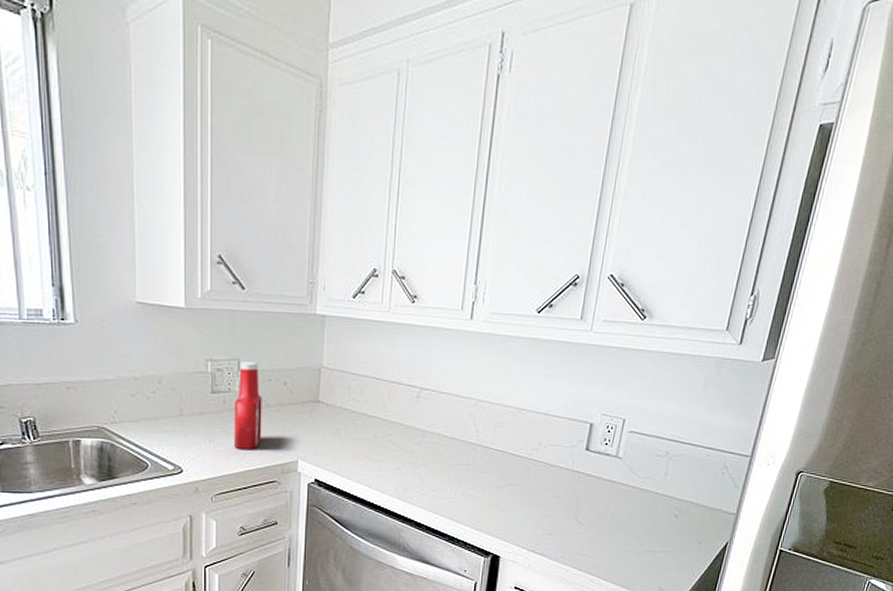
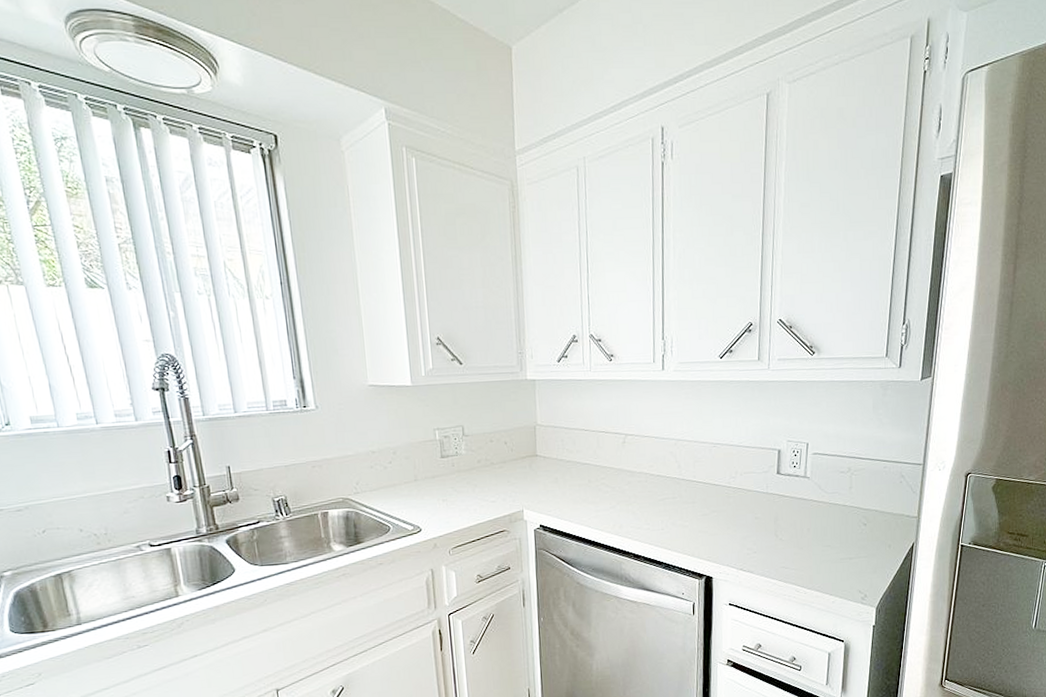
ketchup bottle: present [234,362,262,450] -> none [462,427,489,505]

